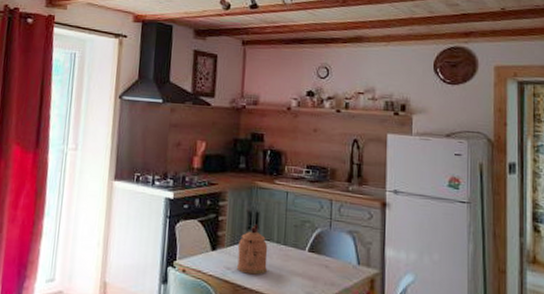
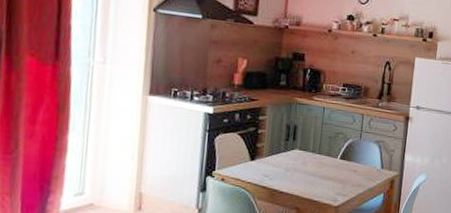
coffeepot: present [237,224,268,275] -> none [274,136,304,181]

